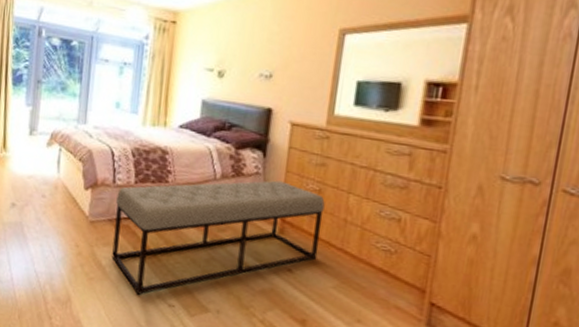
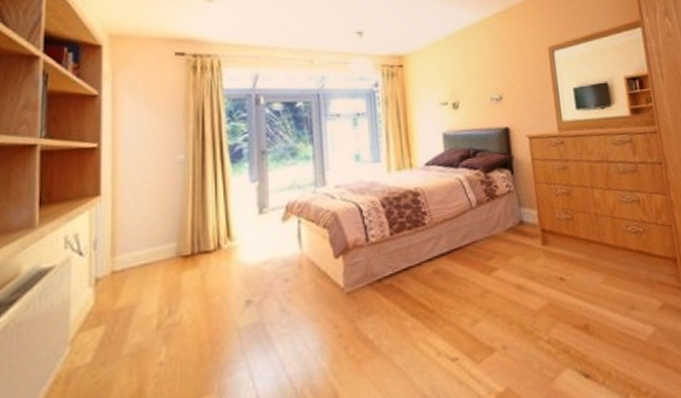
bench: present [112,180,325,295] -> none [373,193,582,360]

